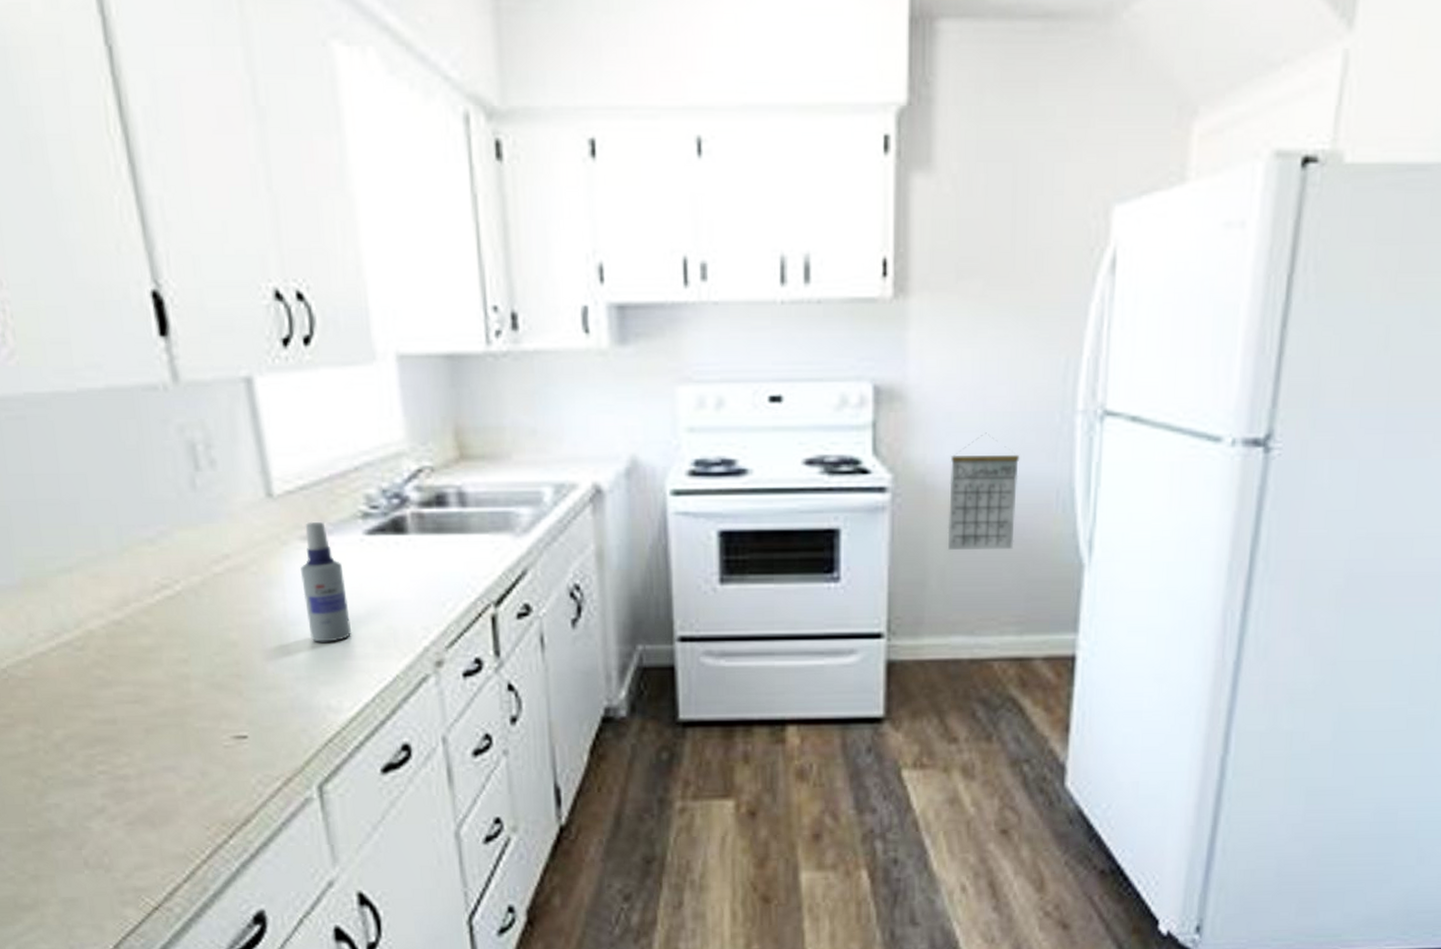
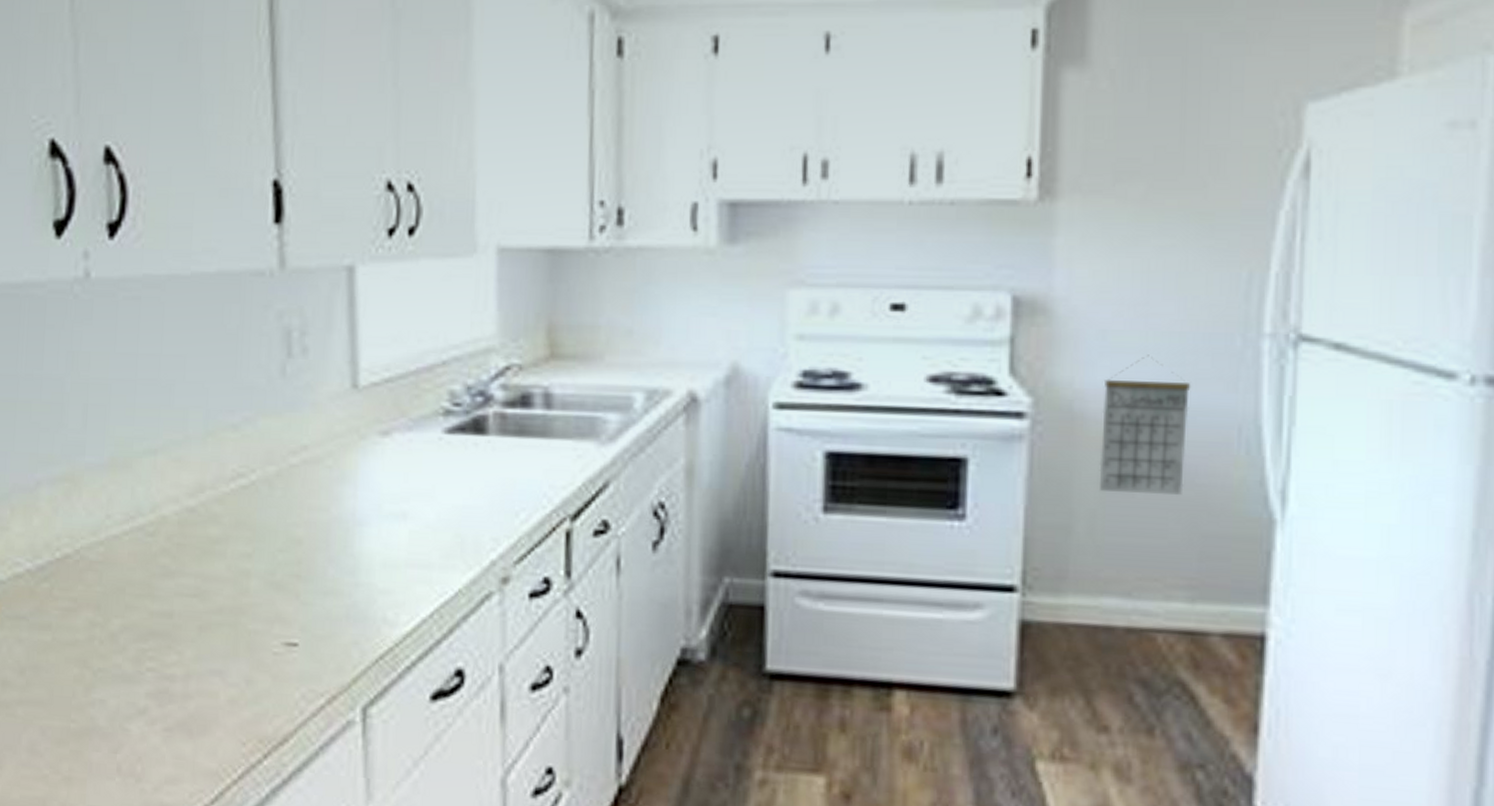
spray bottle: present [301,521,351,642] -> none [374,416,418,548]

